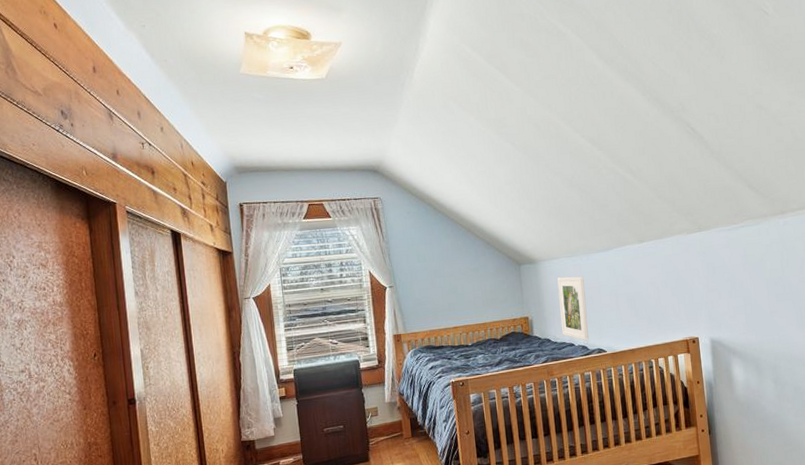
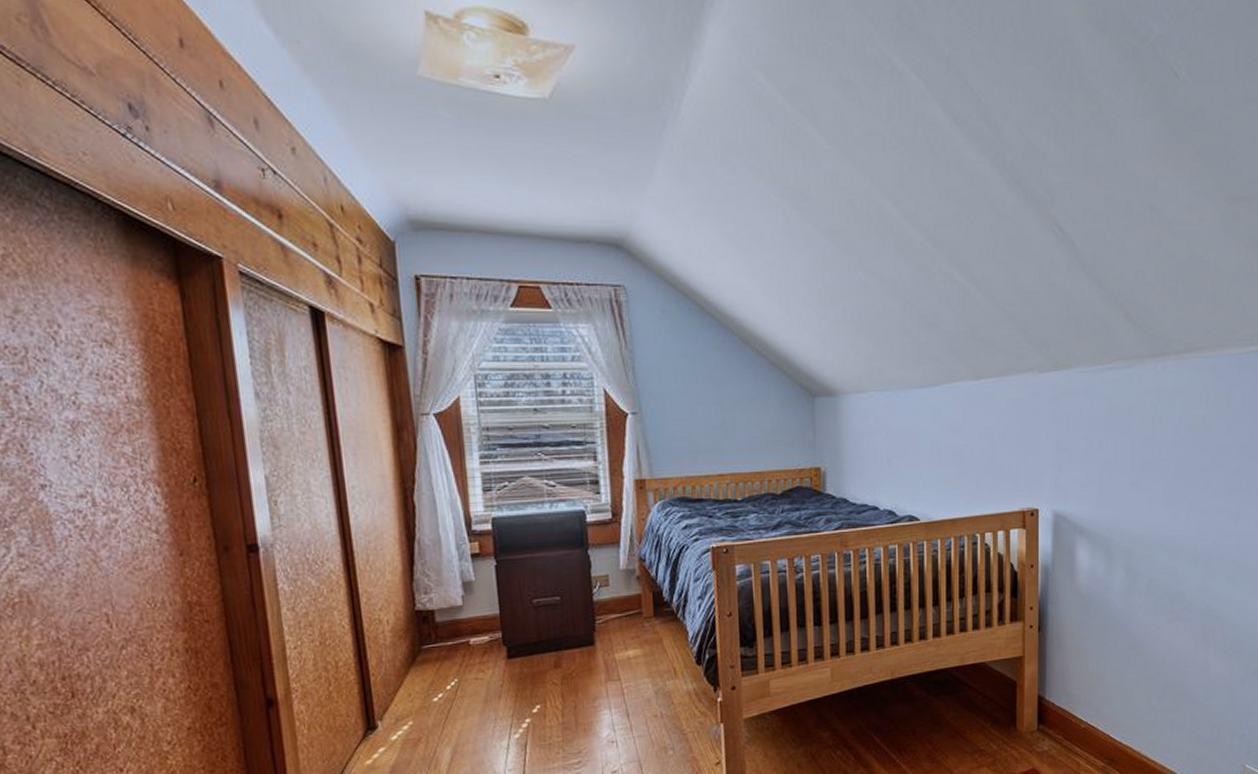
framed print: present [557,276,589,341] -> none [863,417,899,504]

